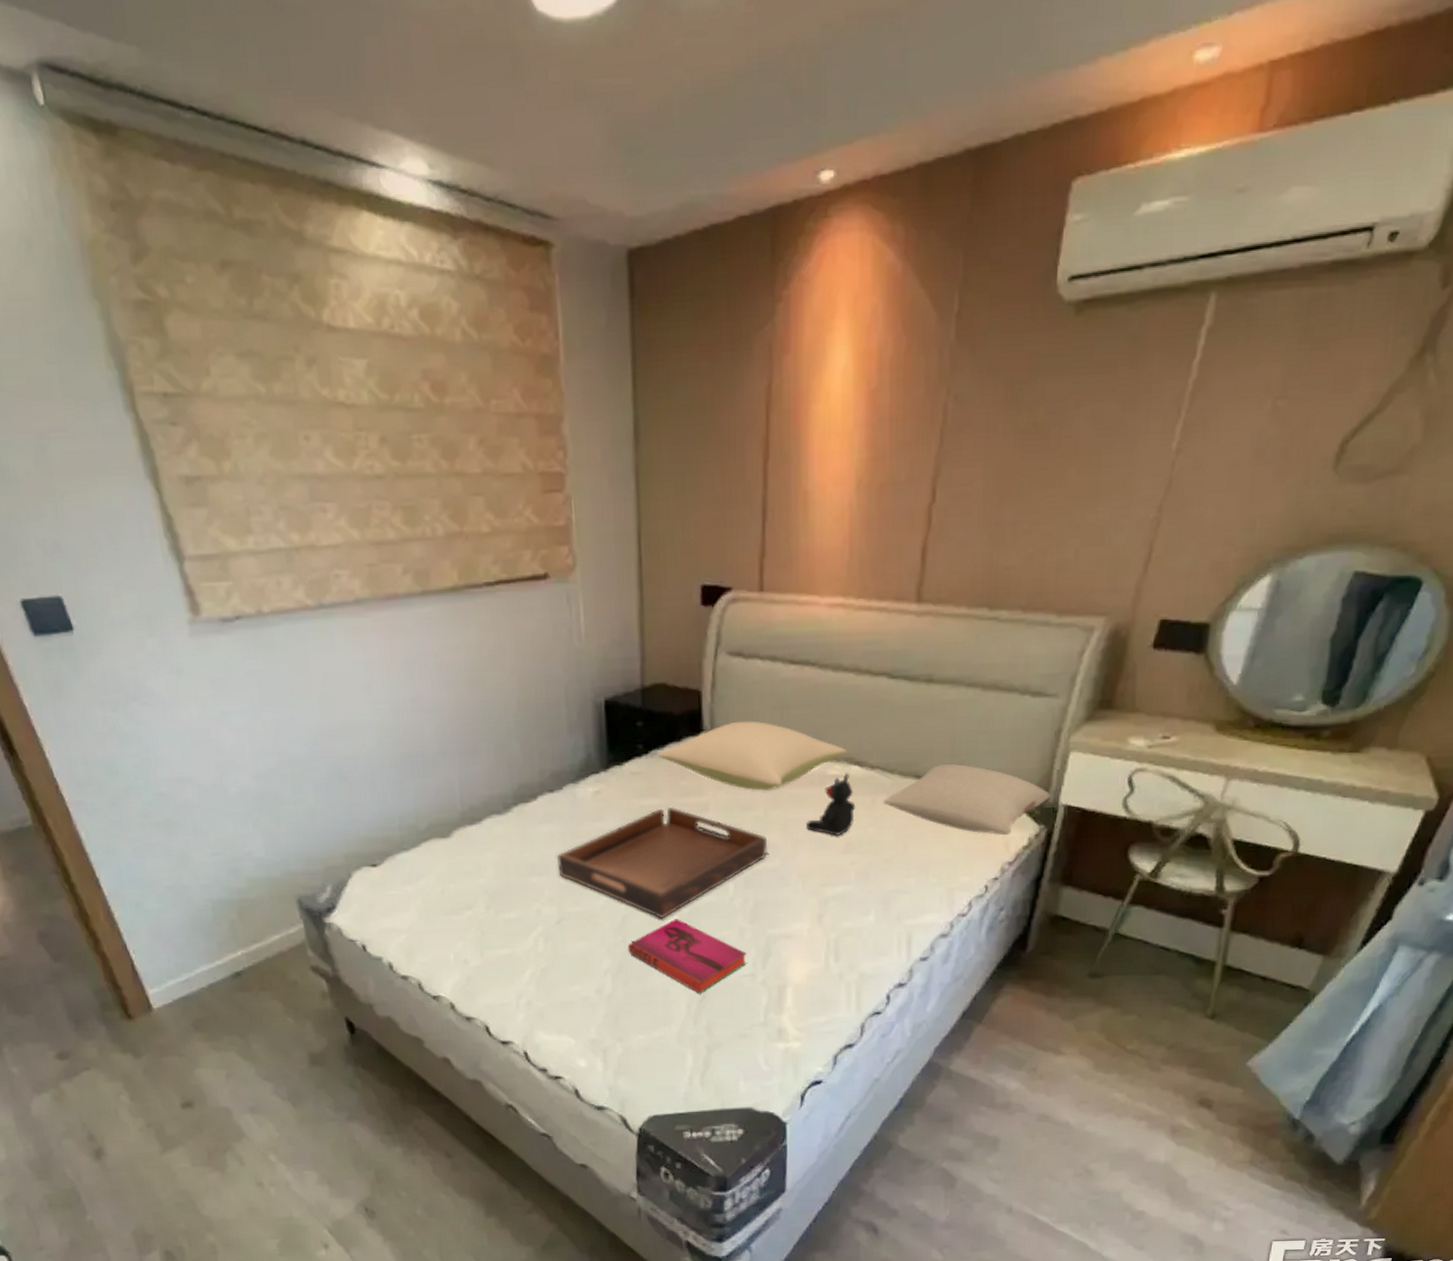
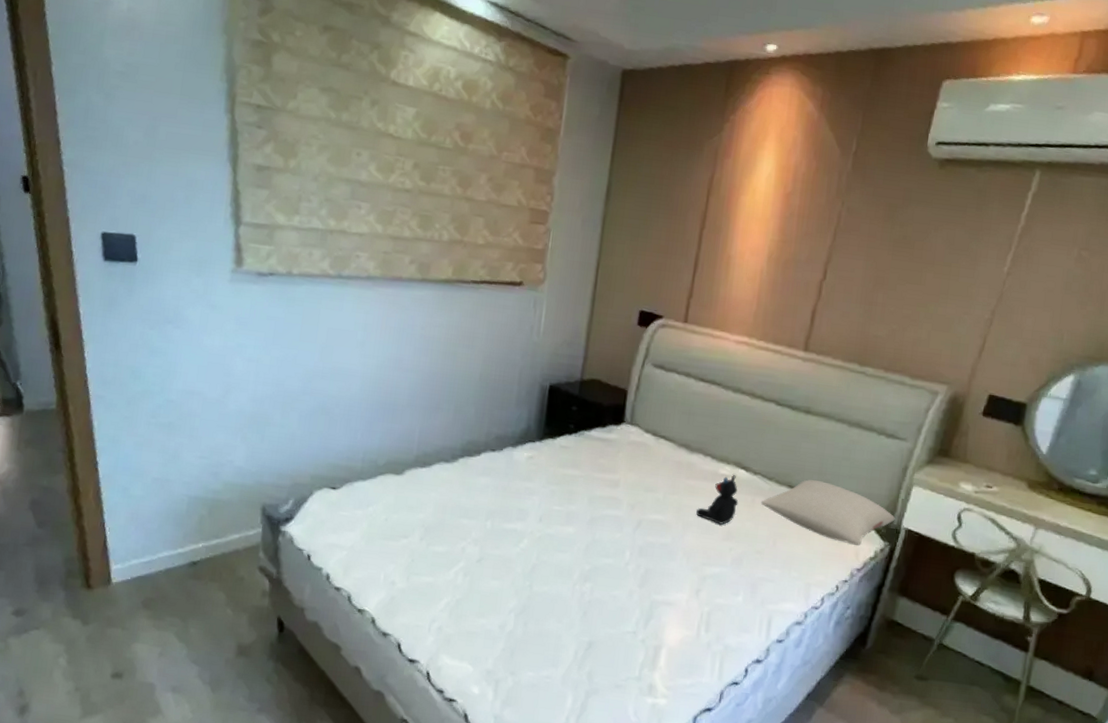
serving tray: present [556,806,768,919] -> none [486,478,663,572]
hardback book: present [628,919,747,994] -> none [532,573,632,643]
pillow: present [658,720,846,791] -> none [585,418,736,479]

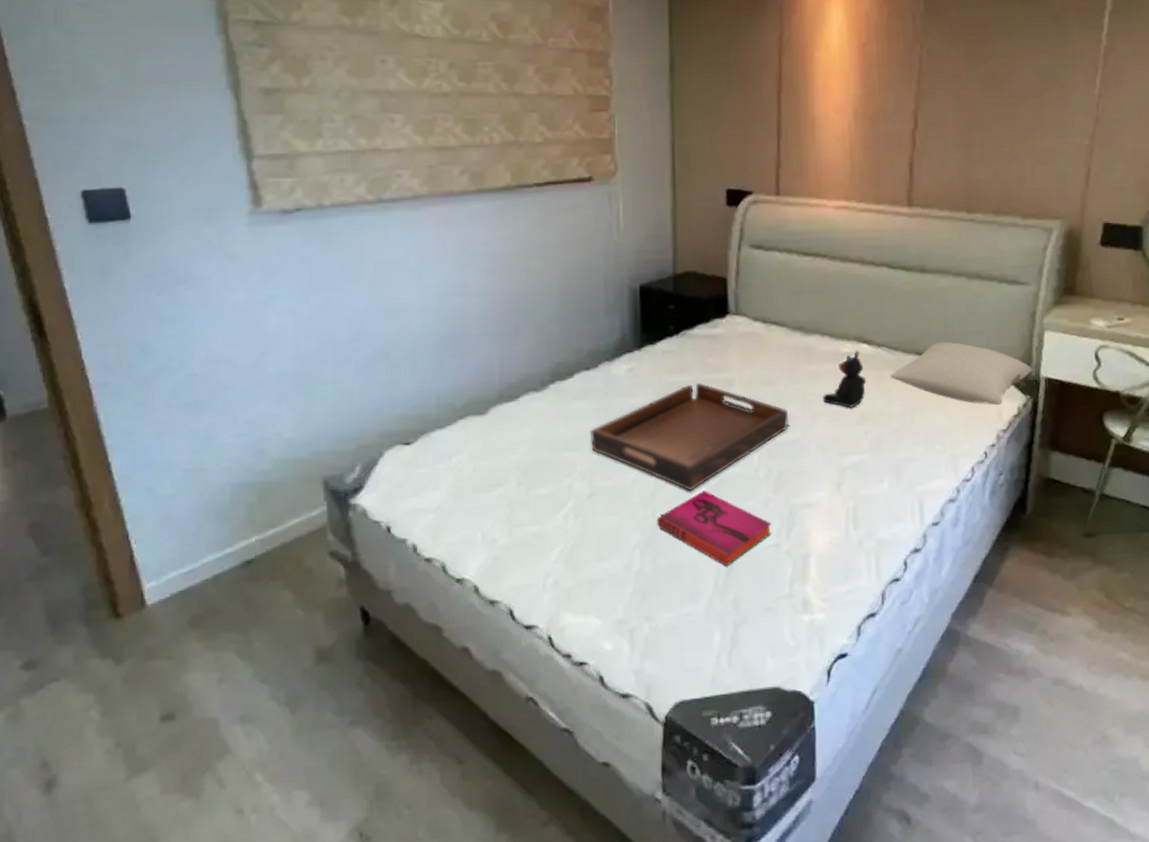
serving tray: none [486,478,663,572] -> present [589,382,789,492]
hardback book: none [532,573,632,643] -> present [657,491,772,567]

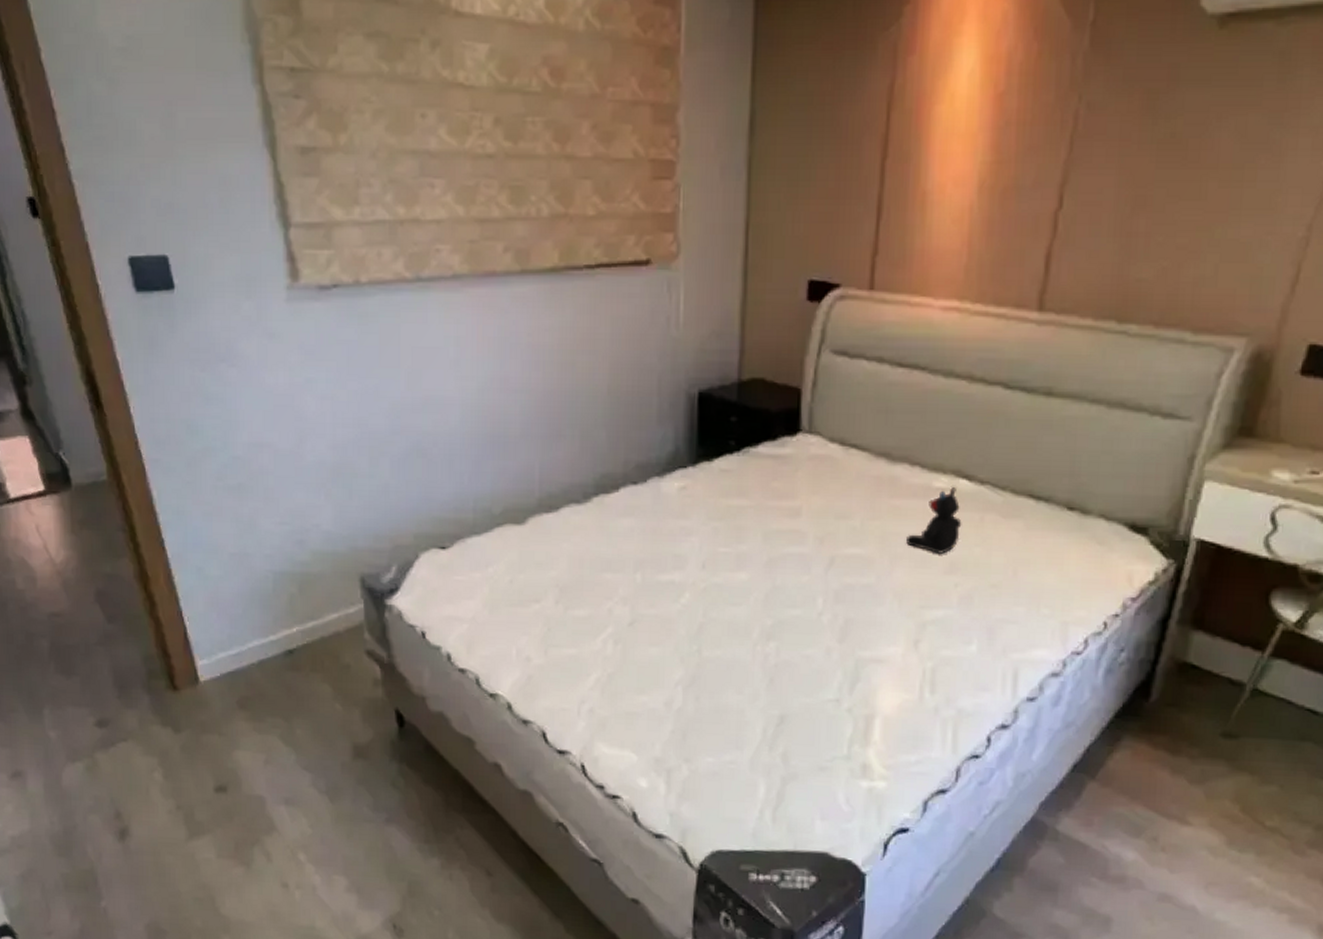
serving tray: present [589,382,789,492] -> none [634,509,863,630]
hardback book: present [657,491,772,567] -> none [703,631,833,717]
pillow: present [890,342,1033,406] -> none [992,485,1181,568]

